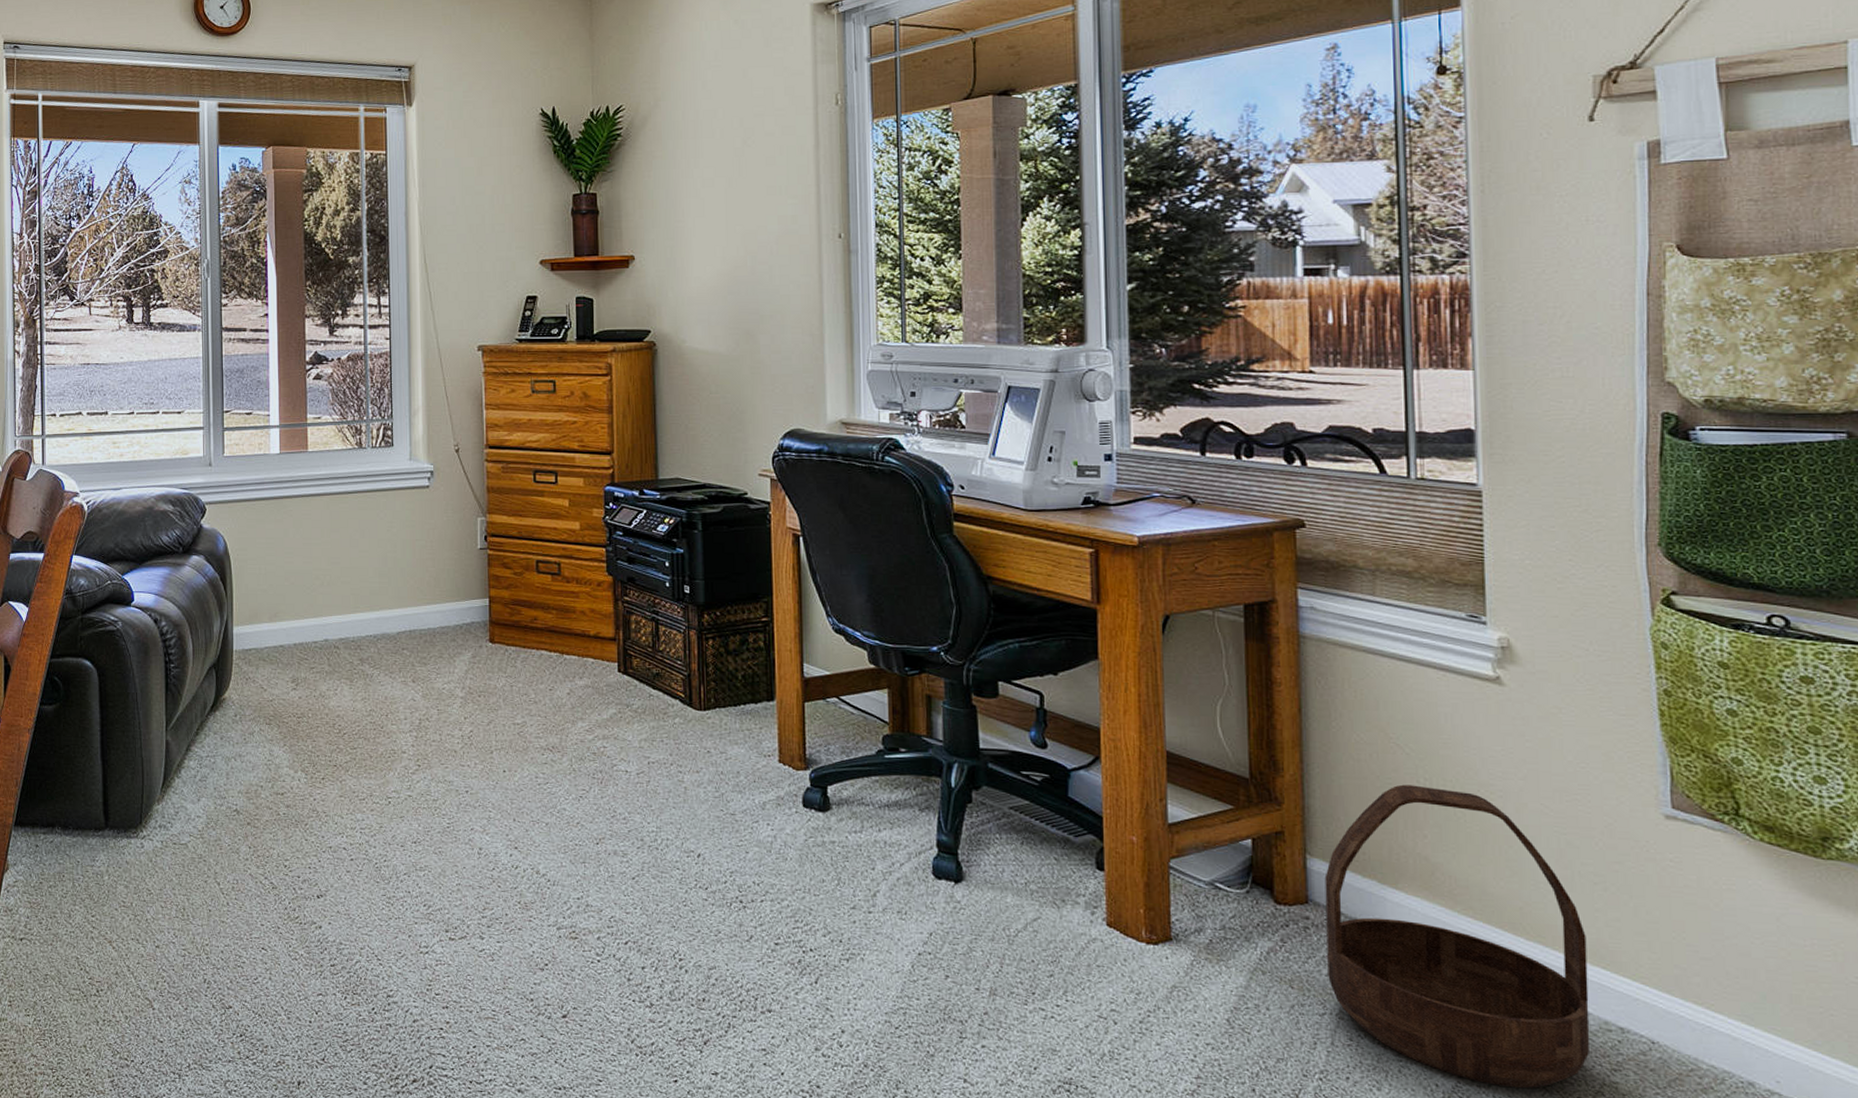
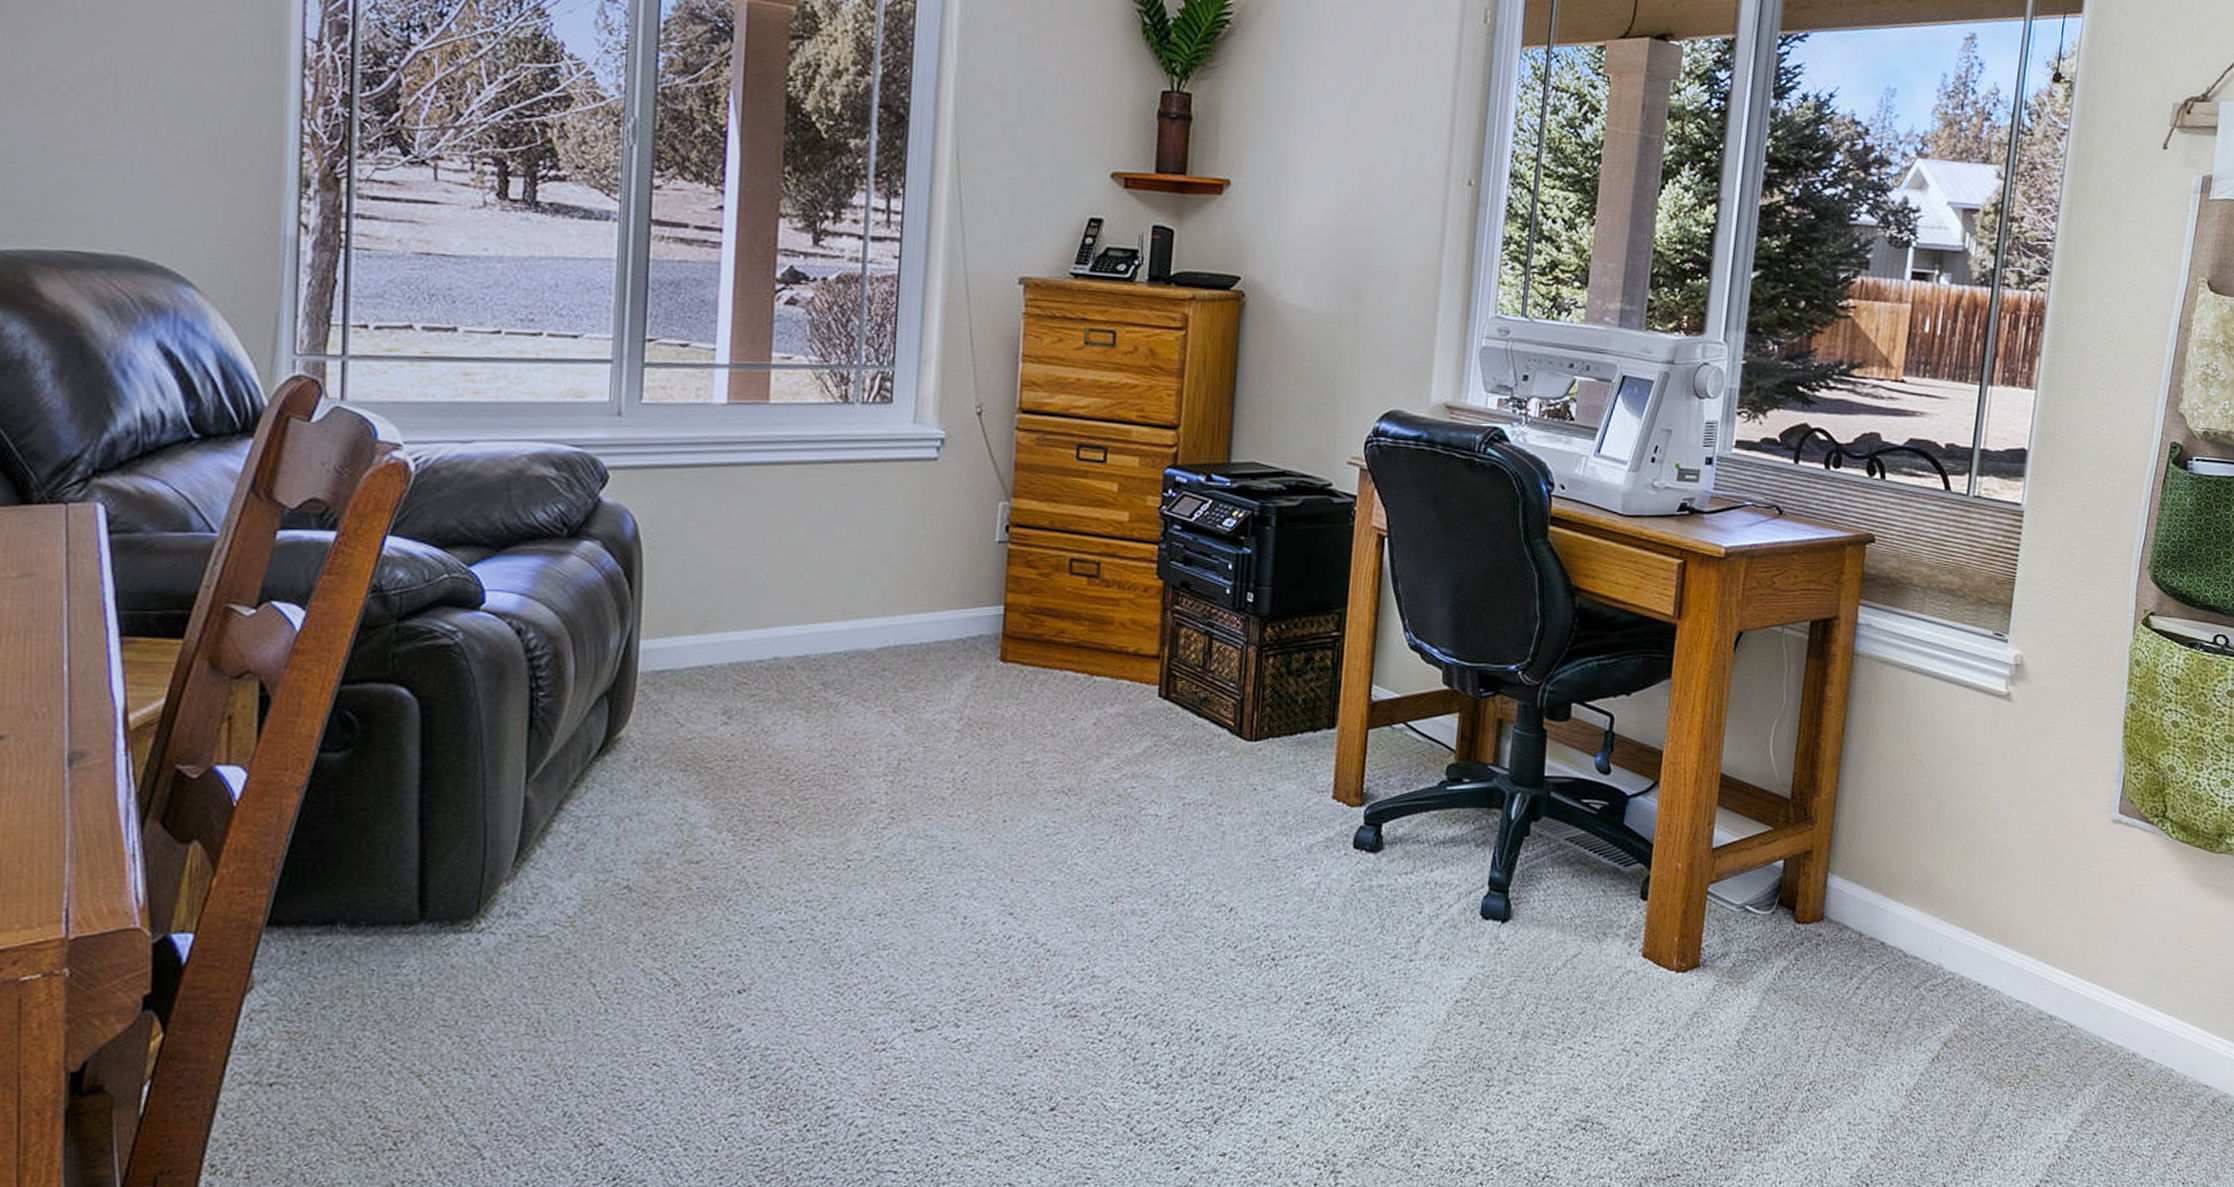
basket: present [1324,784,1590,1089] -> none [1829,800,2038,1080]

